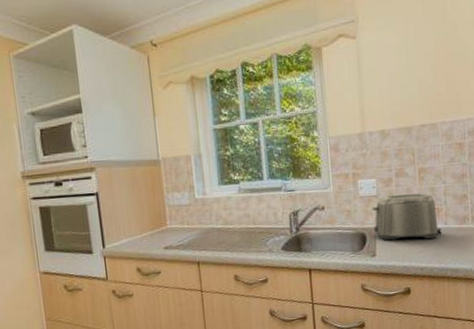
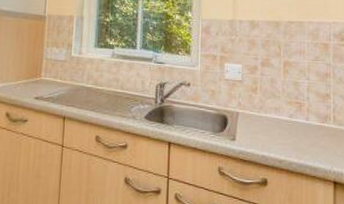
toaster: present [372,193,443,241] -> none [235,82,304,133]

